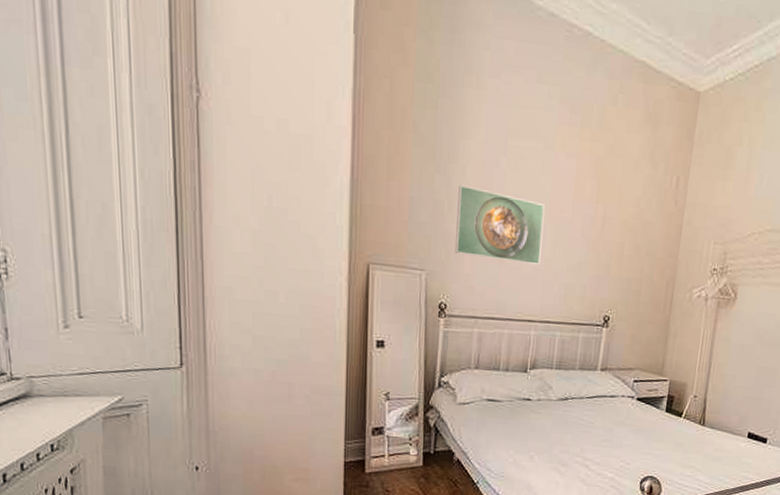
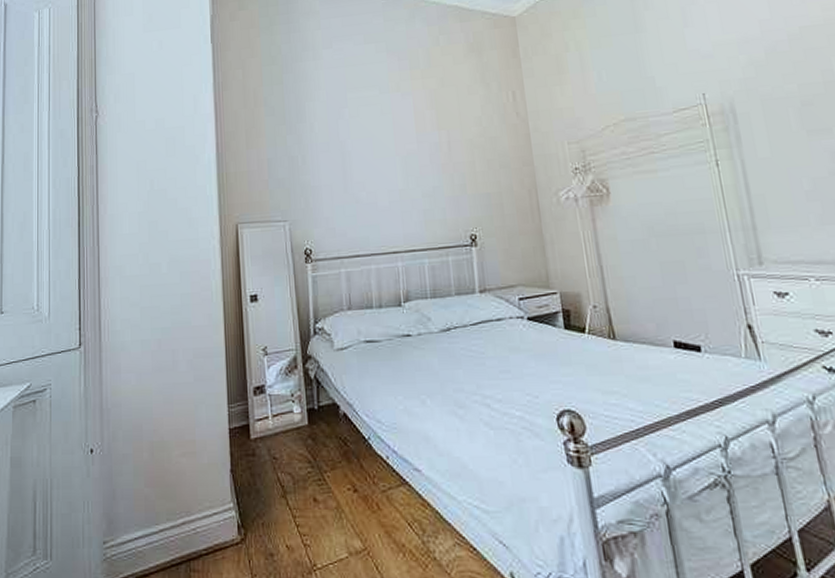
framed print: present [455,185,545,266] -> none [309,139,395,201]

